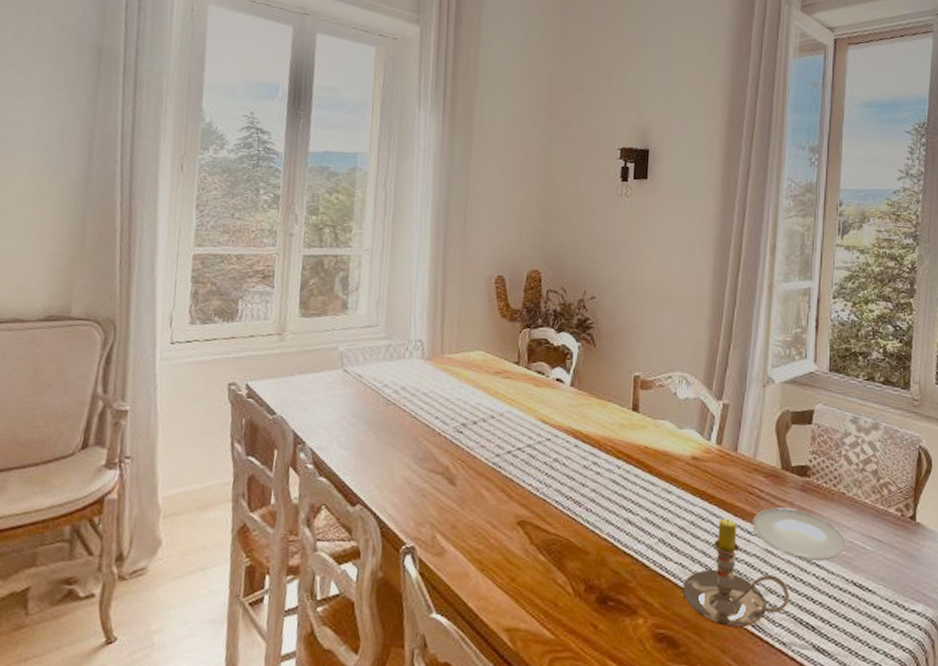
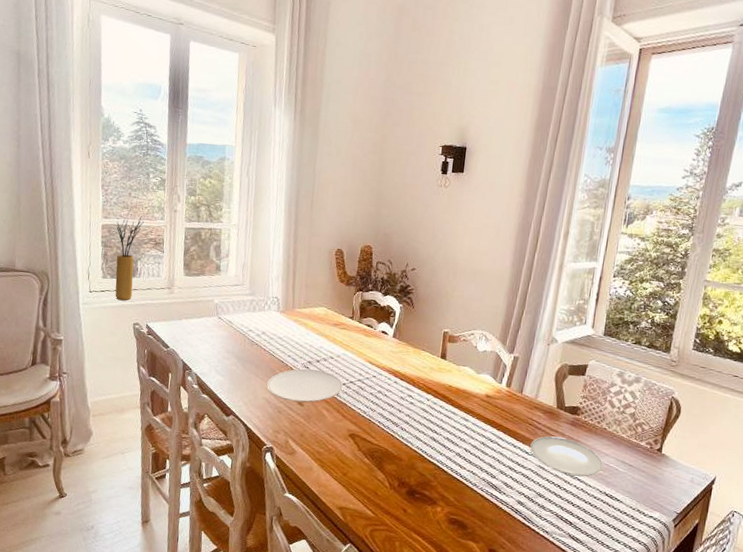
vase: none [205,242,249,353] -> present [115,216,144,300]
plate: none [407,433,509,481] -> present [267,368,344,403]
candlestick: present [682,519,790,628] -> none [472,442,555,519]

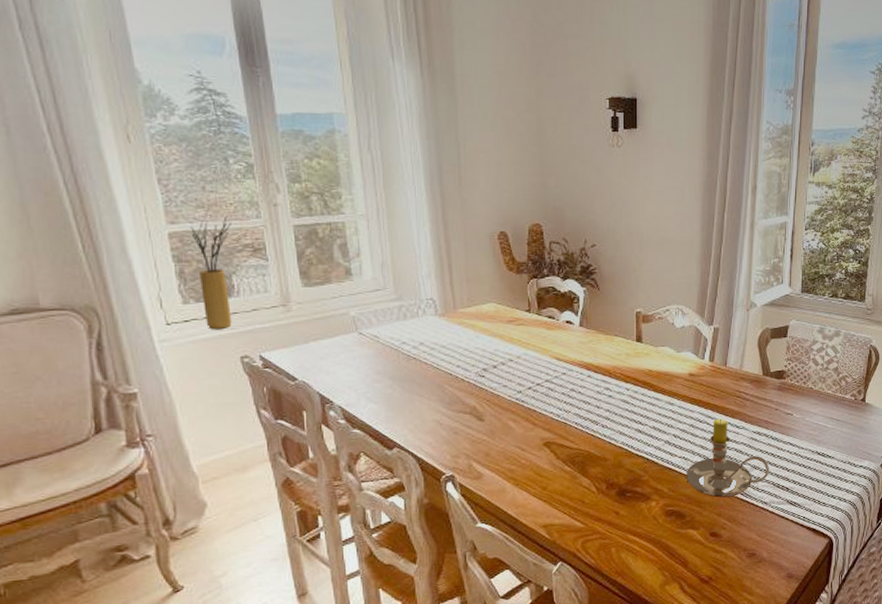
plate: present [267,368,344,403] -> none [435,376,530,419]
candlestick: none [472,442,555,519] -> present [686,419,770,498]
plate: present [530,436,604,477] -> none [740,404,814,441]

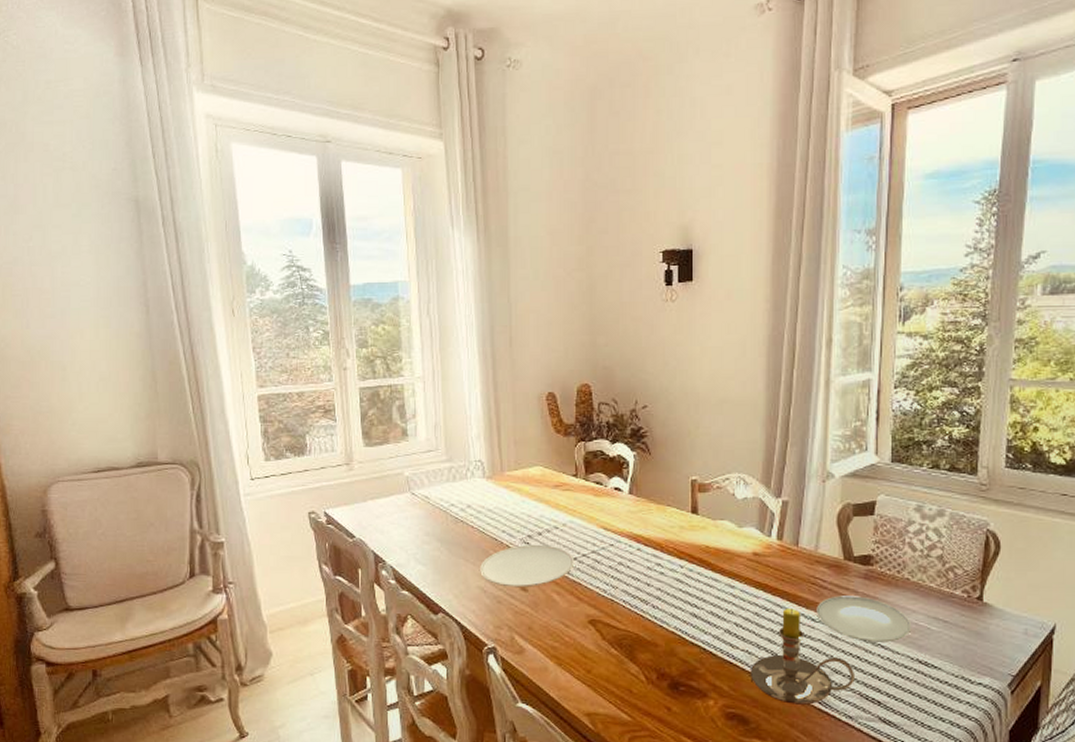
vase: present [190,216,232,329] -> none [275,380,308,485]
plate: none [435,376,530,419] -> present [480,544,575,588]
plate: none [740,404,814,441] -> present [816,595,912,643]

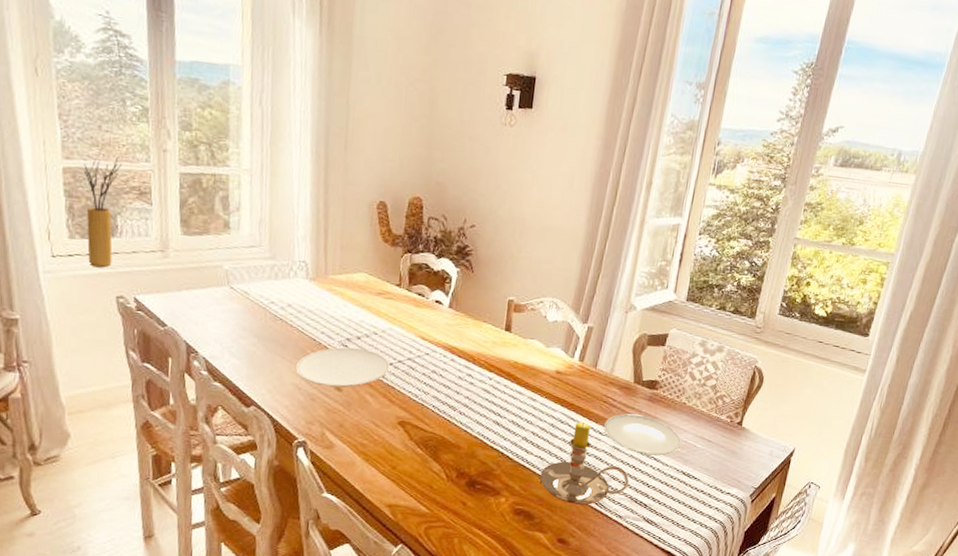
vase: none [275,380,308,485] -> present [83,157,122,267]

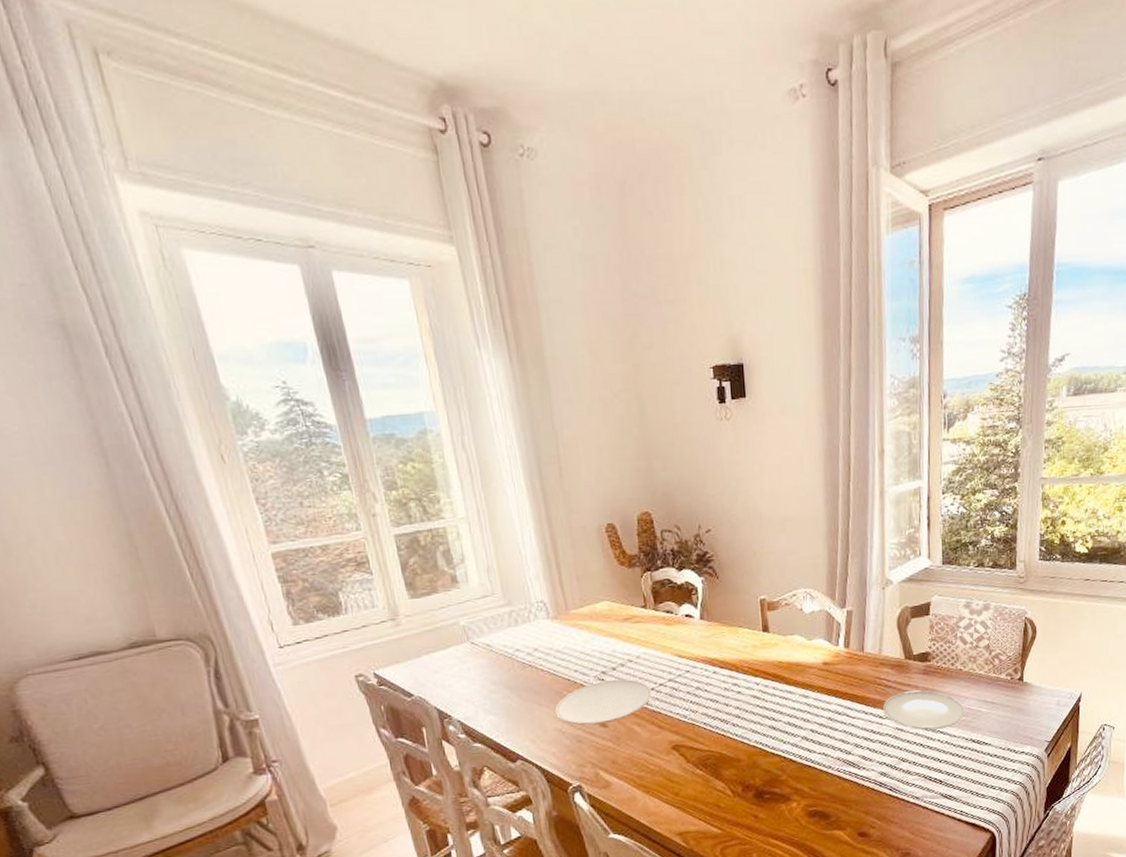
vase: present [83,157,122,267] -> none [292,531,343,649]
candlestick: present [539,422,630,505] -> none [827,709,920,795]

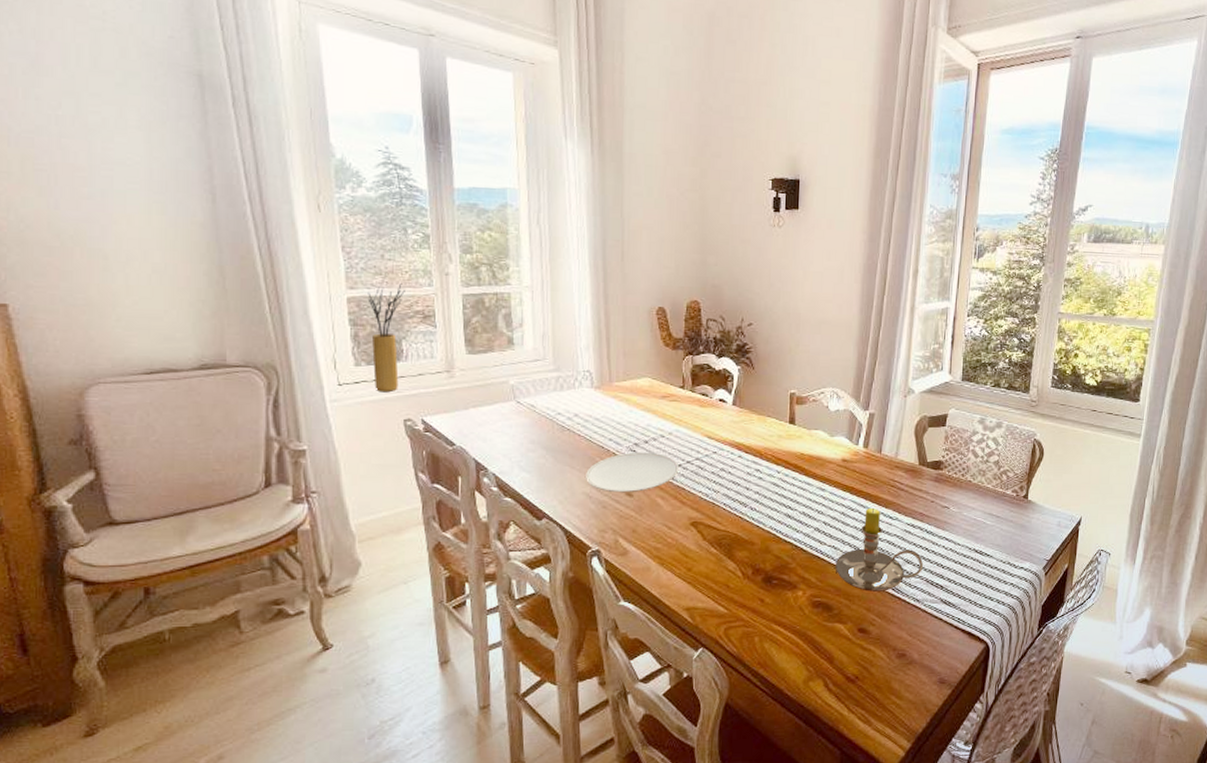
vase: none [292,531,343,649] -> present [367,283,405,391]
candlestick: none [827,709,920,795] -> present [835,508,924,591]
plate: present [883,690,966,730] -> none [894,496,972,536]

